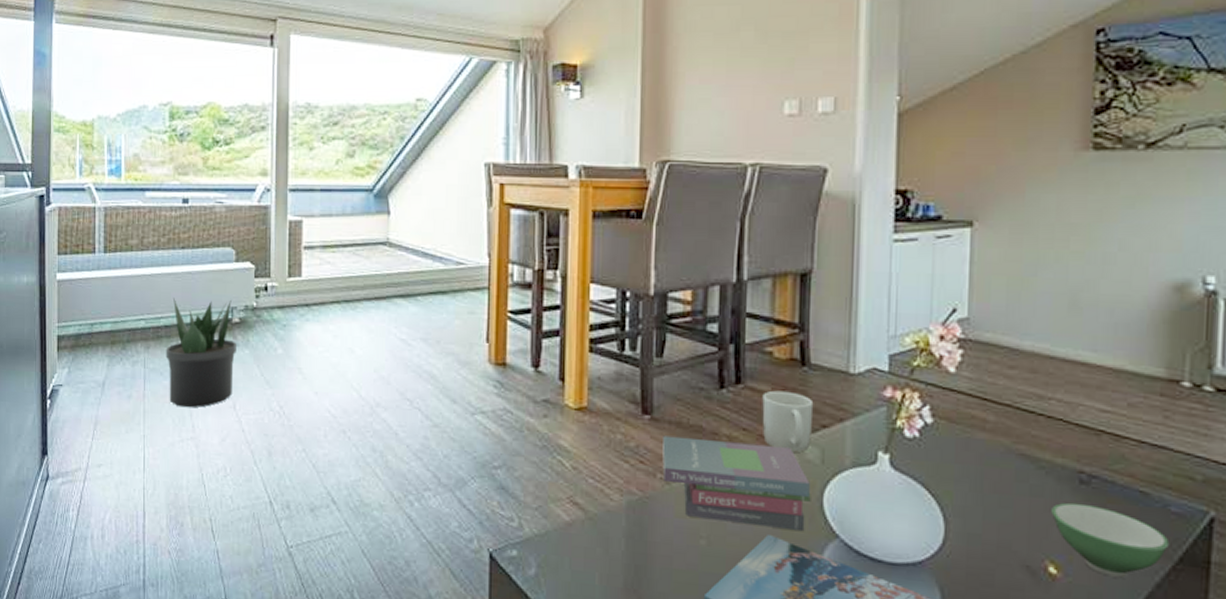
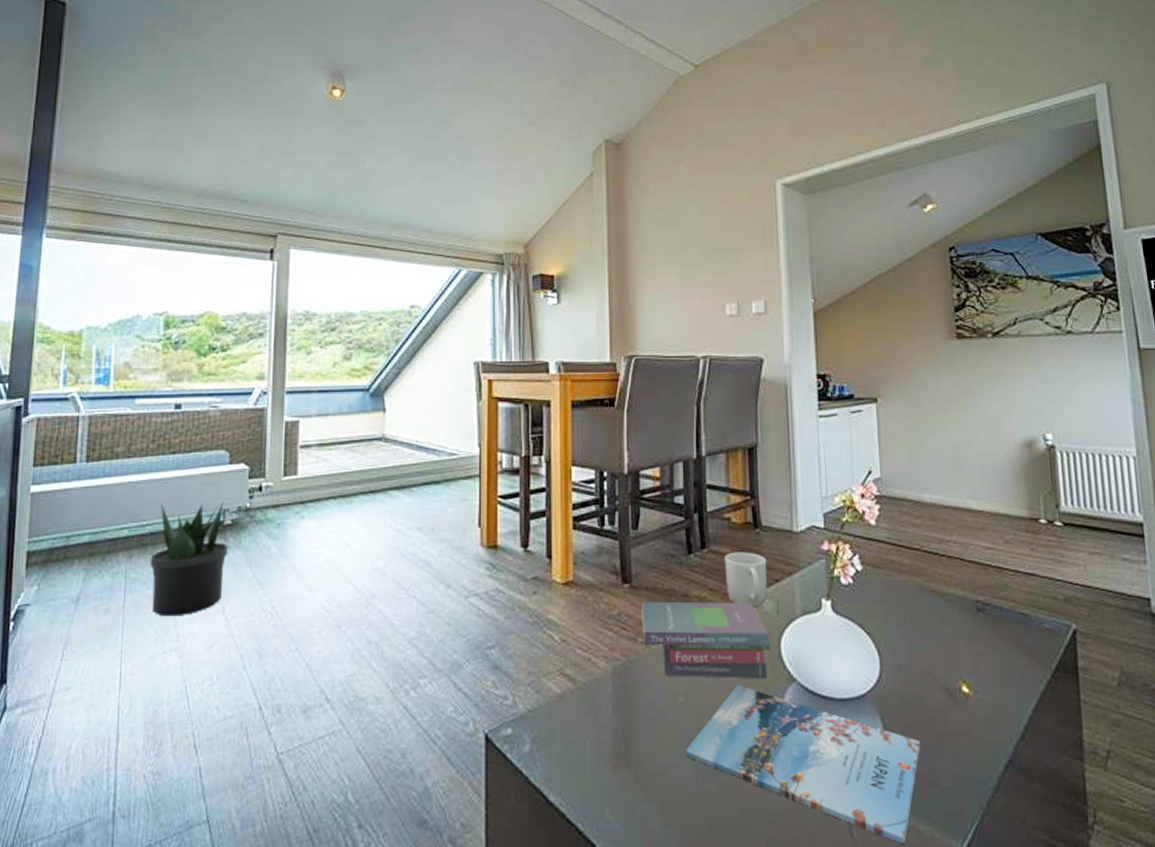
bowl: present [1051,502,1170,578] -> none [959,628,1048,690]

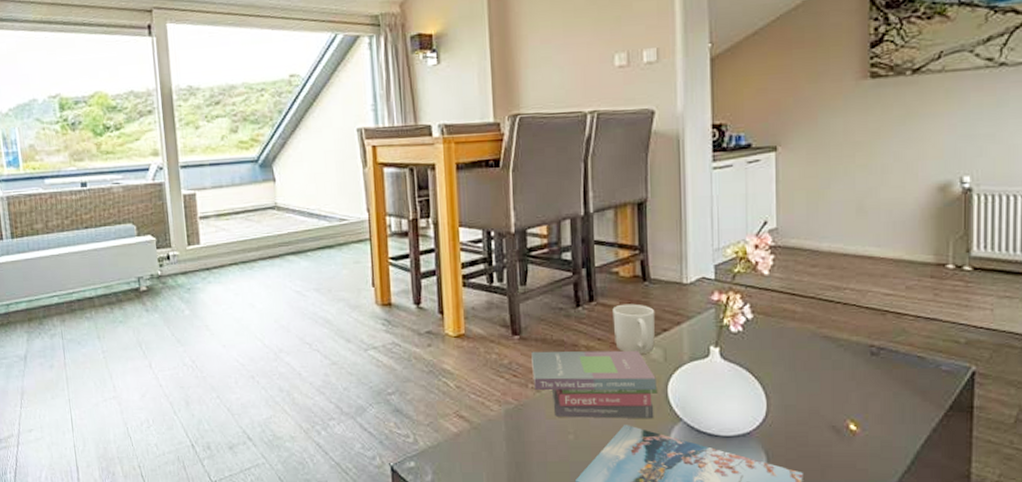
planter: present [150,503,228,617] -> none [80,271,147,371]

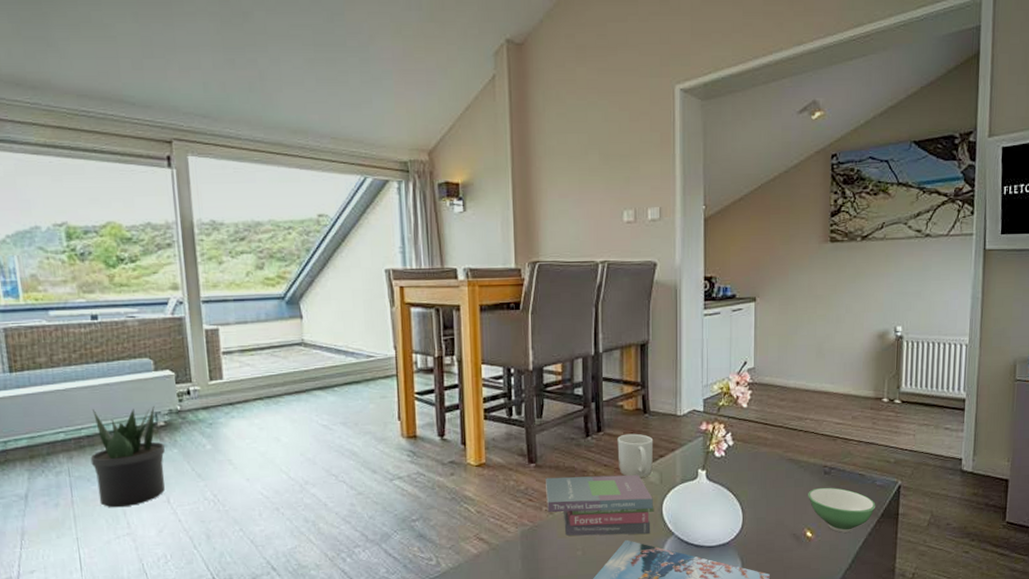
planter: none [80,271,147,371] -> present [90,407,165,508]
bowl: none [850,371,942,427] -> present [808,487,876,533]

